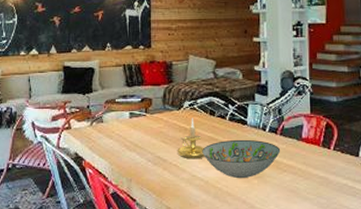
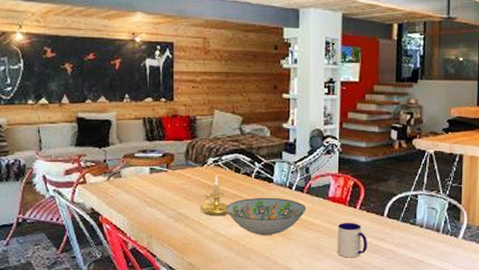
mug: none [313,163,344,201] -> present [338,222,367,258]

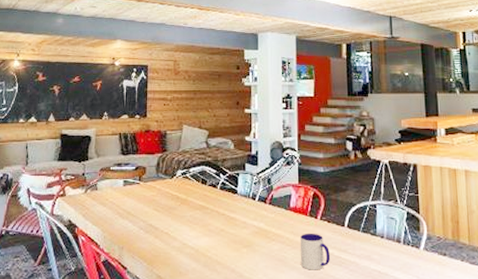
candle holder: present [200,174,228,216] -> none [169,186,196,228]
decorative bowl: present [226,197,307,236] -> none [193,208,270,248]

